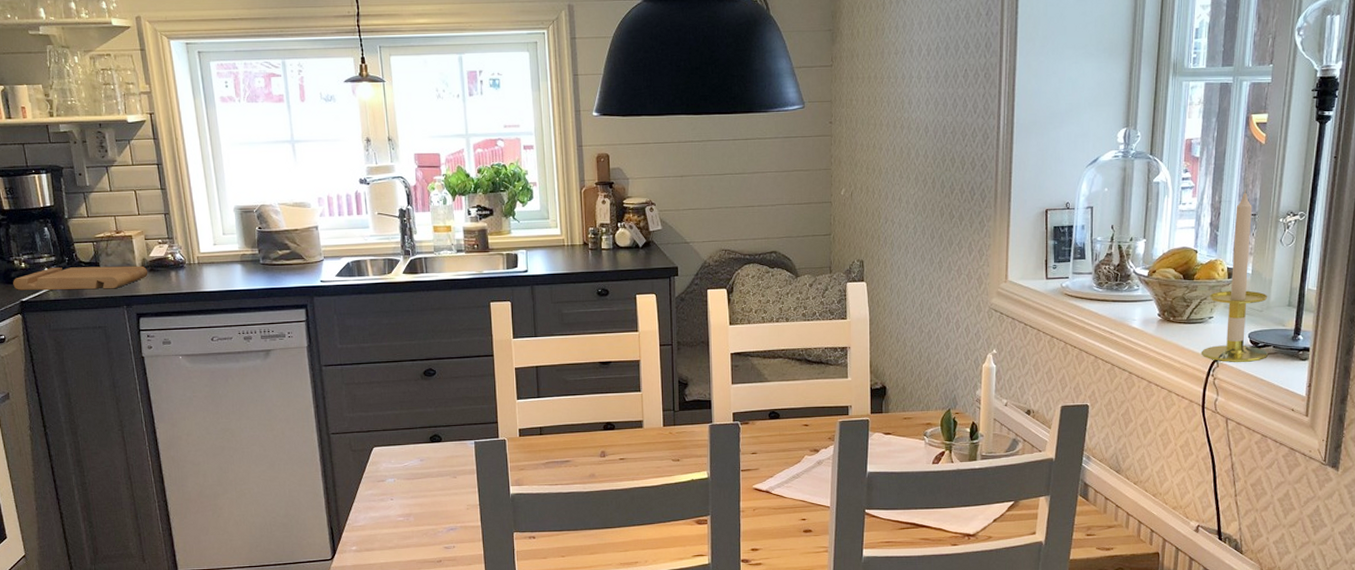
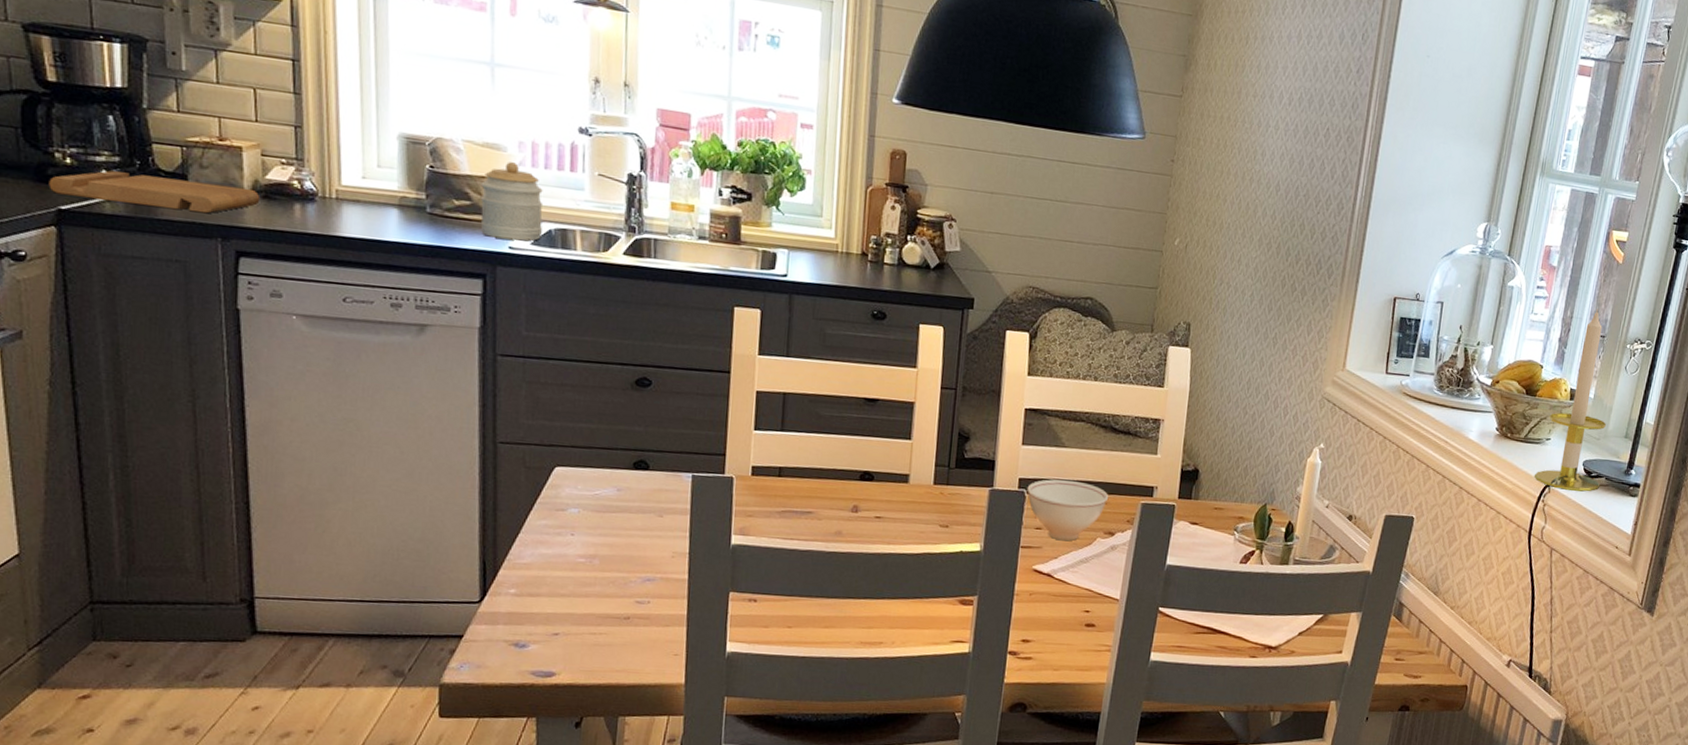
jar: none [295,215,343,275] -> present [480,162,544,241]
bowl: none [740,409,811,462] -> present [1027,479,1109,541]

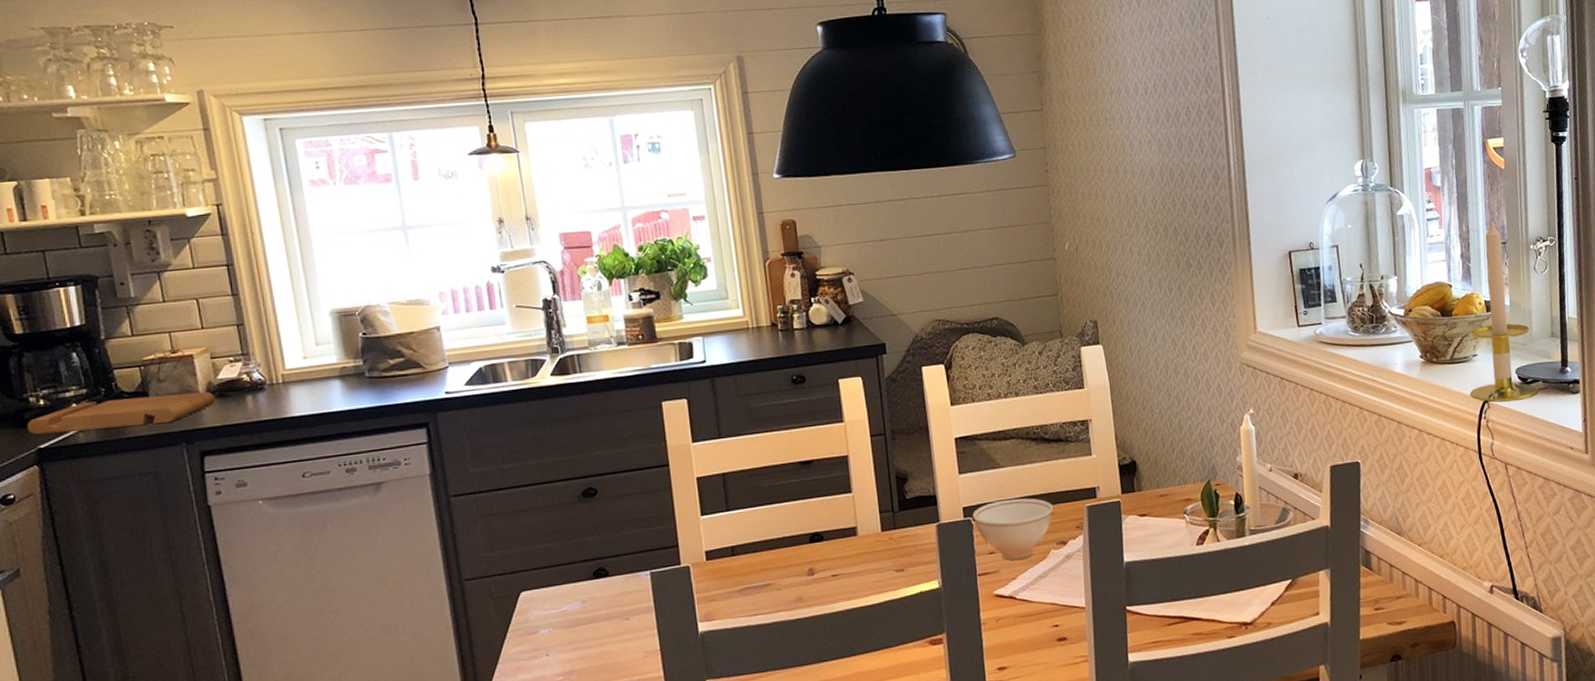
jar: present [480,162,544,241] -> none [411,313,474,387]

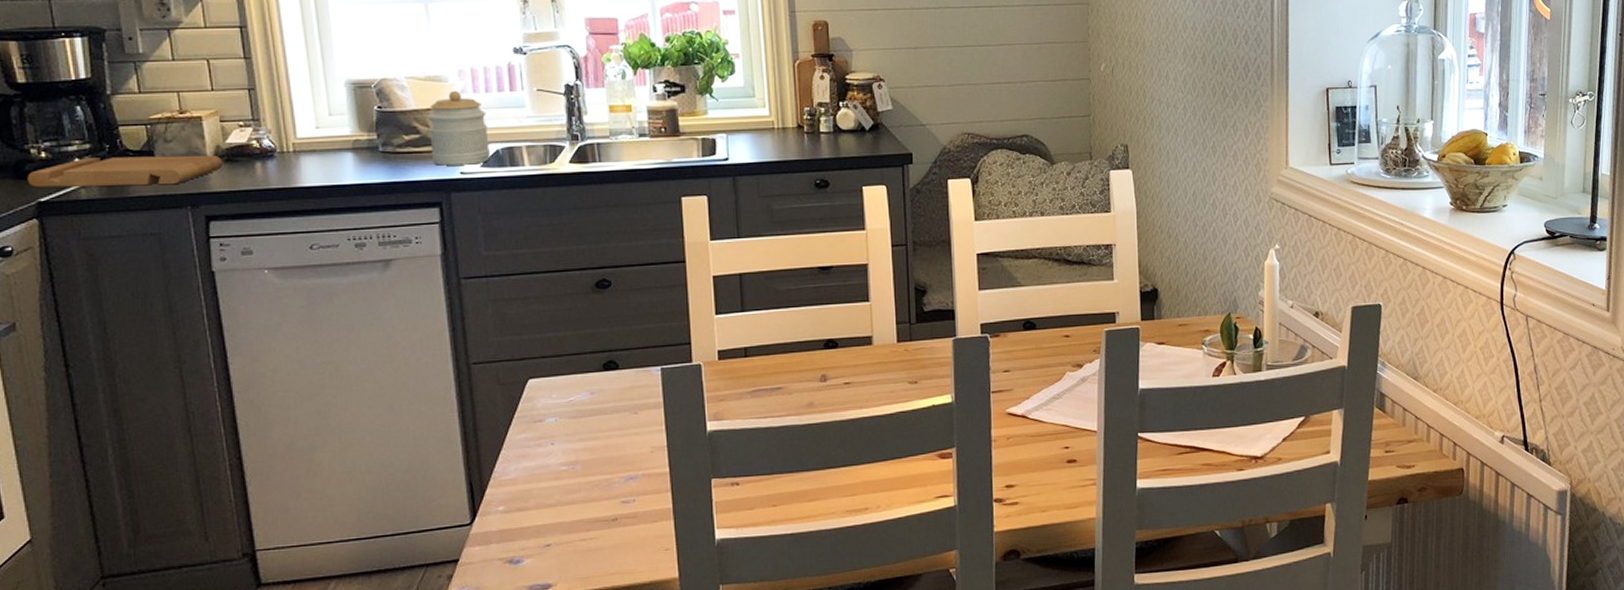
jar: none [411,313,474,387] -> present [427,91,490,166]
bowl: present [972,498,1054,561] -> none [990,318,1072,380]
candle: present [1469,217,1539,402] -> none [1496,68,1566,254]

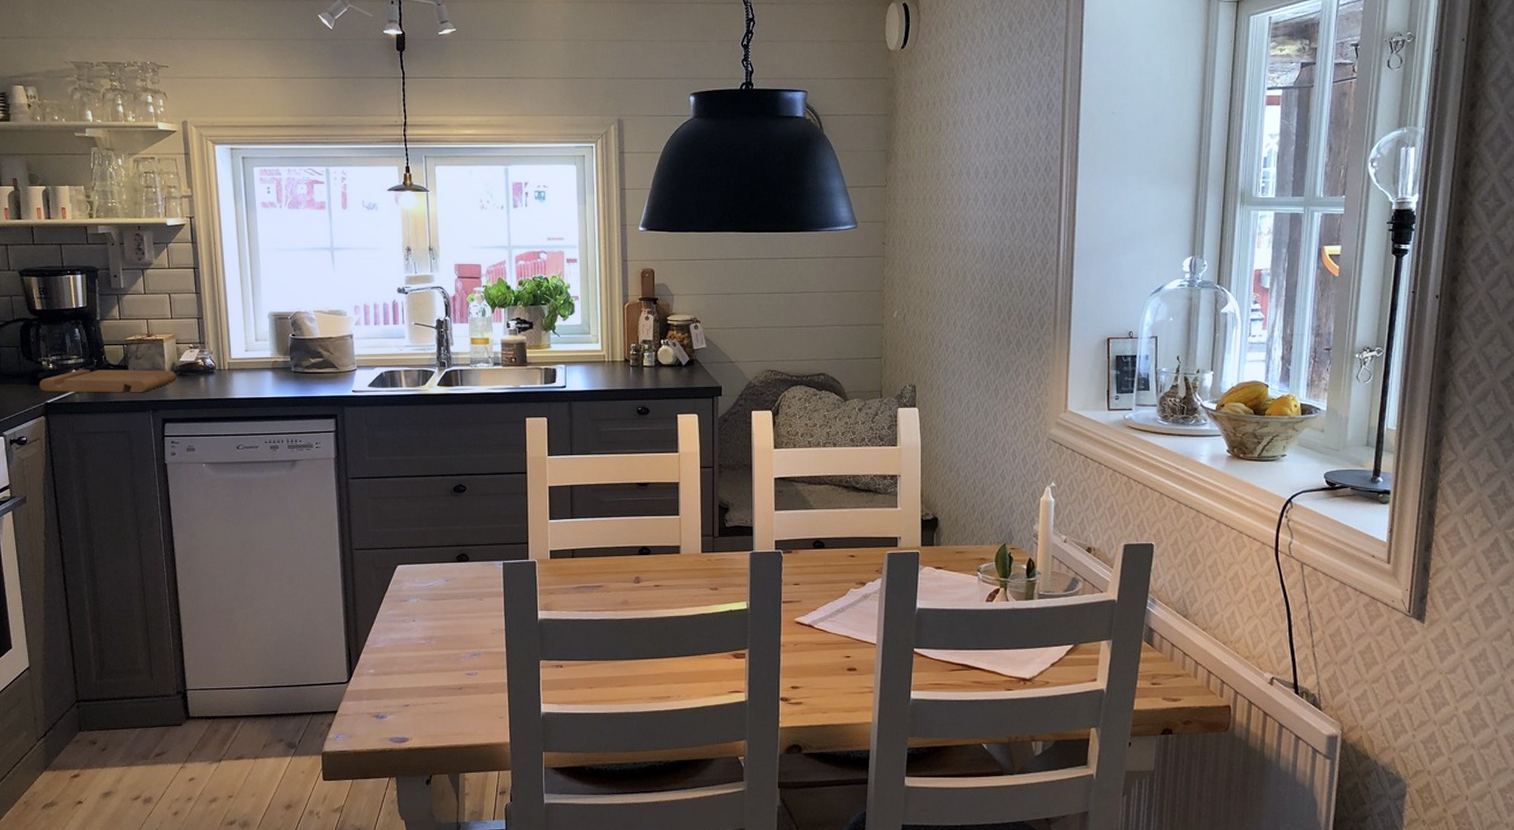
jar: present [427,91,490,166] -> none [329,323,376,385]

